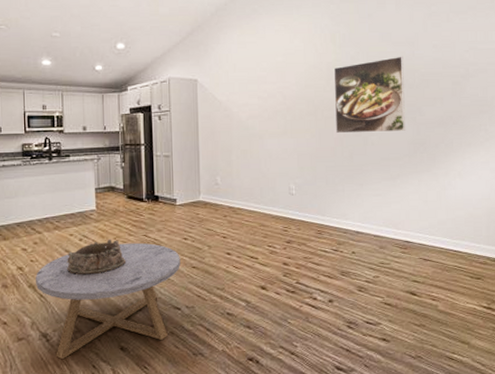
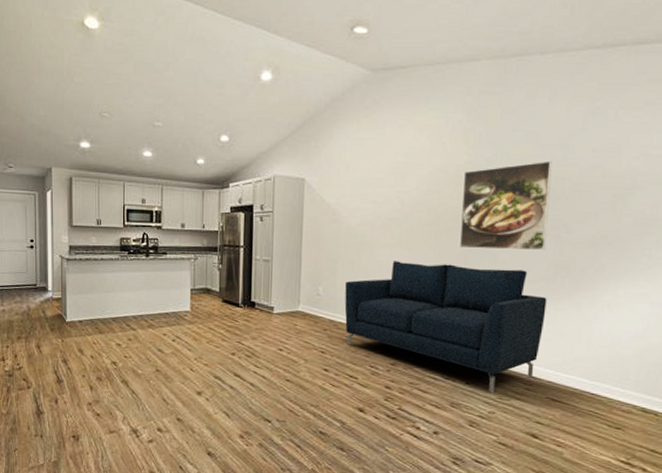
coffee table: present [36,242,180,359] -> none [129,348,274,456]
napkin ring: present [67,239,127,275] -> none [159,342,218,377]
sofa: none [241,148,411,259] -> present [344,261,547,393]

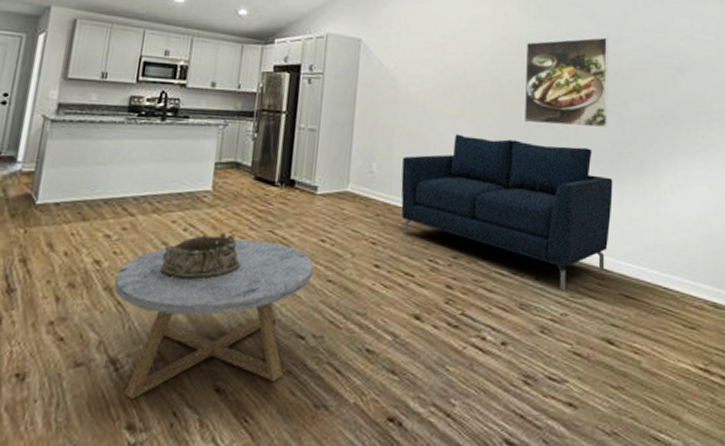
coffee table: none [129,348,274,456] -> present [114,239,313,398]
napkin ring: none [159,342,218,377] -> present [160,232,242,280]

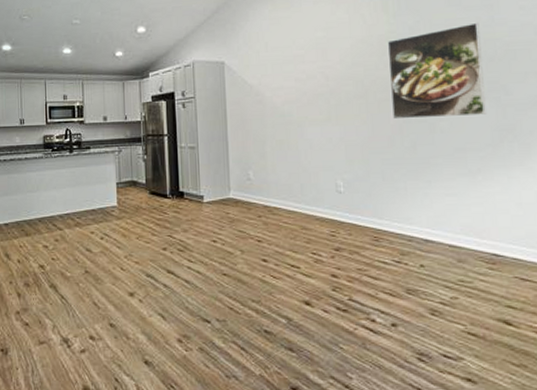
coffee table: present [114,239,313,398] -> none [57,243,209,368]
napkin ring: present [160,232,242,280] -> none [88,238,150,277]
sofa: present [401,134,613,290] -> none [276,137,499,275]

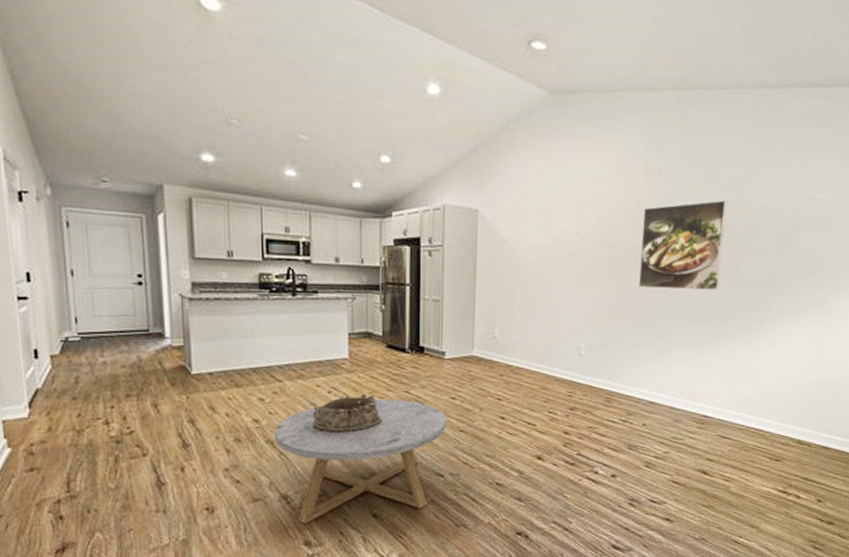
coffee table: none [57,243,209,368] -> present [275,399,446,523]
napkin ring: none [88,238,150,277] -> present [312,393,383,433]

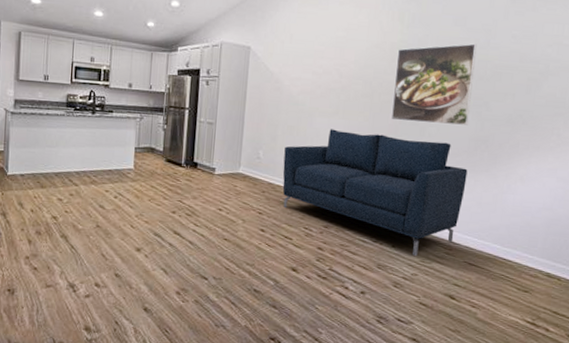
coffee table: present [275,399,446,523] -> none [68,205,213,311]
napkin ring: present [312,393,383,433] -> none [99,200,159,234]
sofa: none [522,301,719,433] -> present [282,129,468,256]

